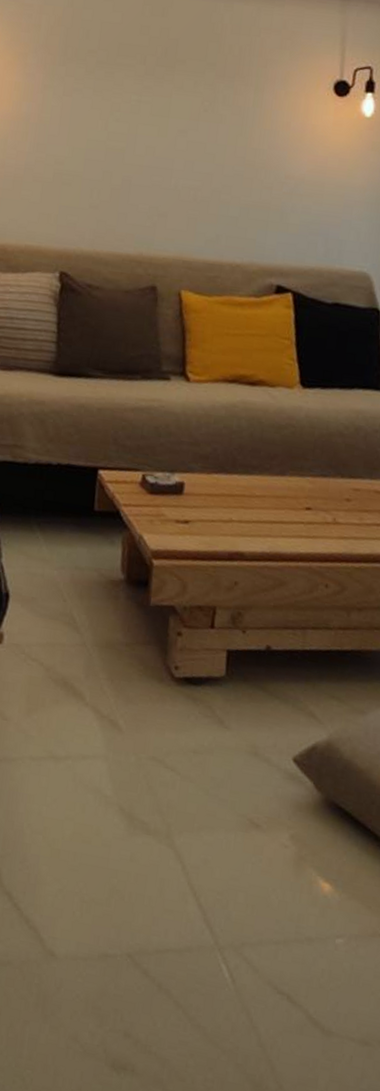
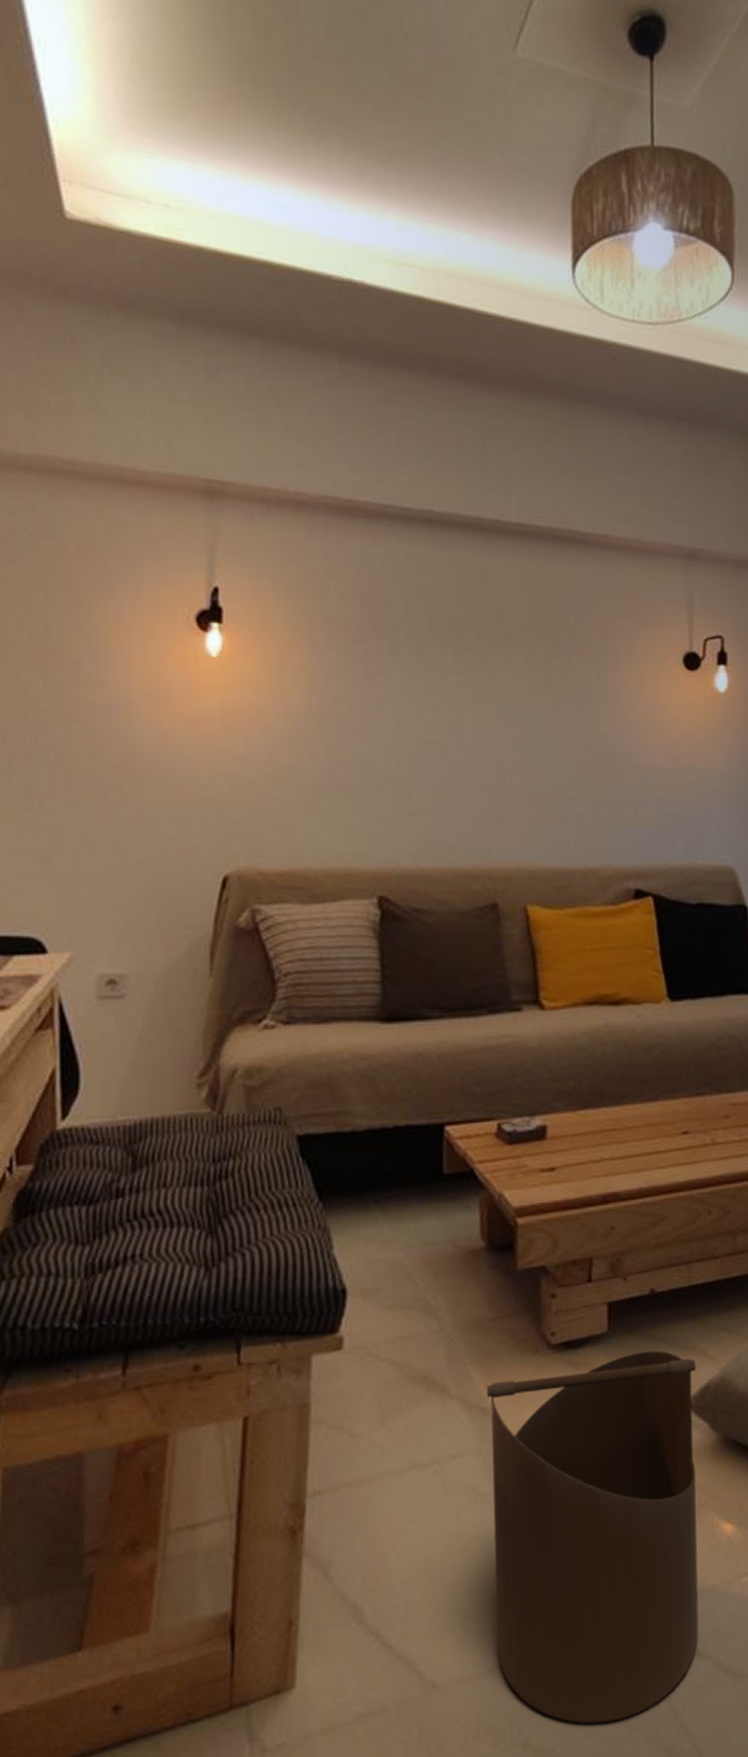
basket: none [108,700,305,1039] -> present [486,1350,699,1724]

